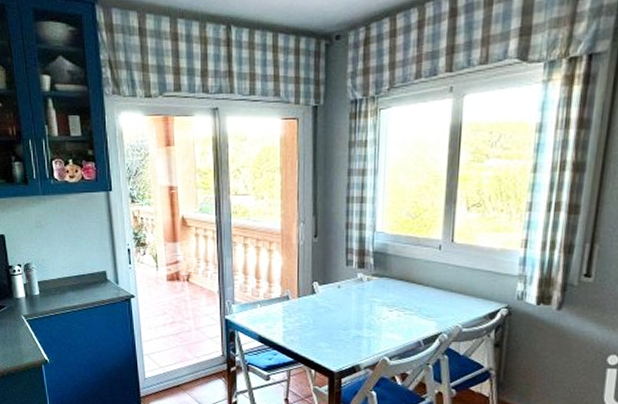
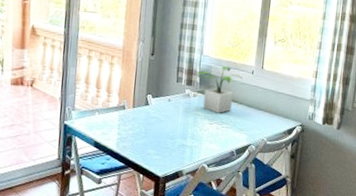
potted plant: none [369,243,427,298] -> present [196,66,243,113]

